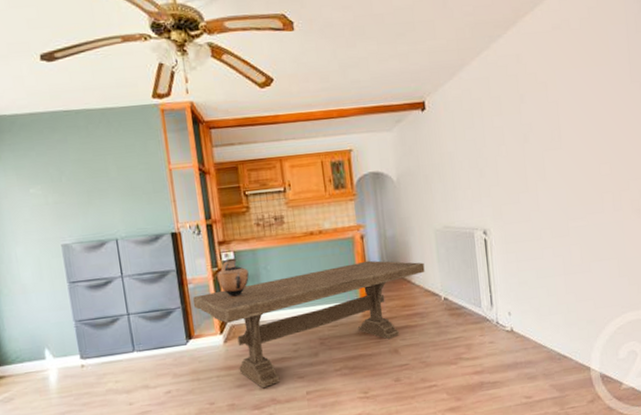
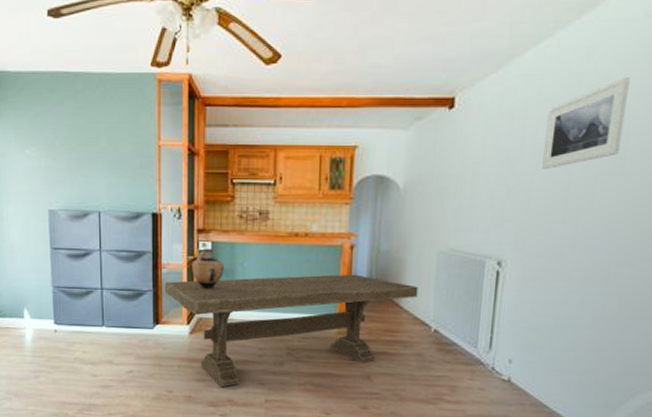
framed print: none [498,75,556,152] -> present [542,78,630,170]

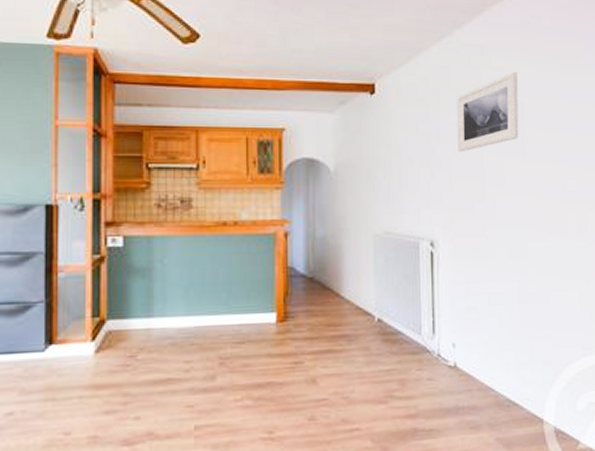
dining table: present [164,274,418,387] -> none [61,264,358,418]
ceramic jug: present [192,248,224,290] -> none [98,244,139,296]

